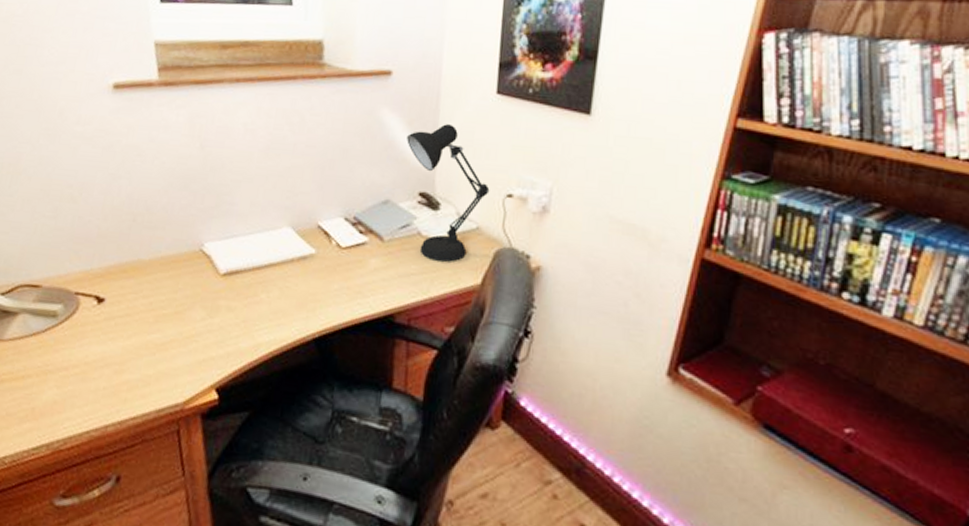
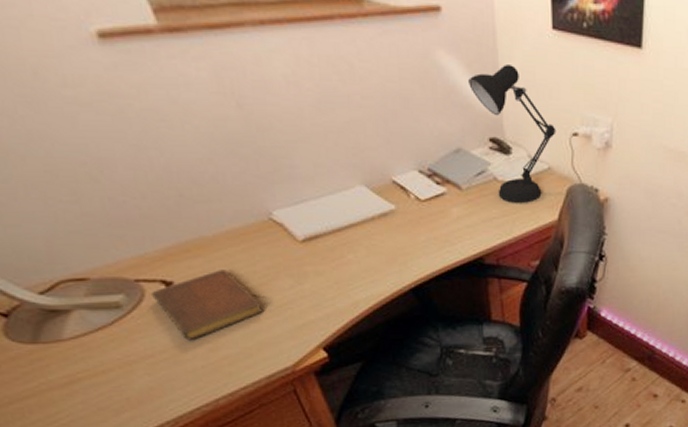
notebook: none [84,292,172,360] -> present [151,270,263,341]

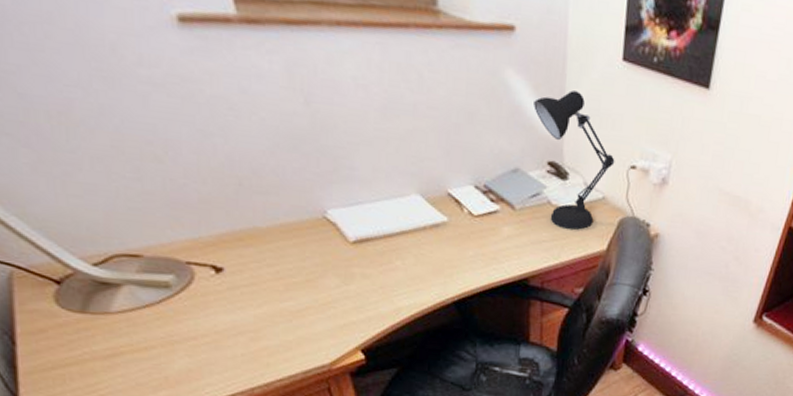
notebook: present [151,270,263,341] -> none [201,261,307,328]

